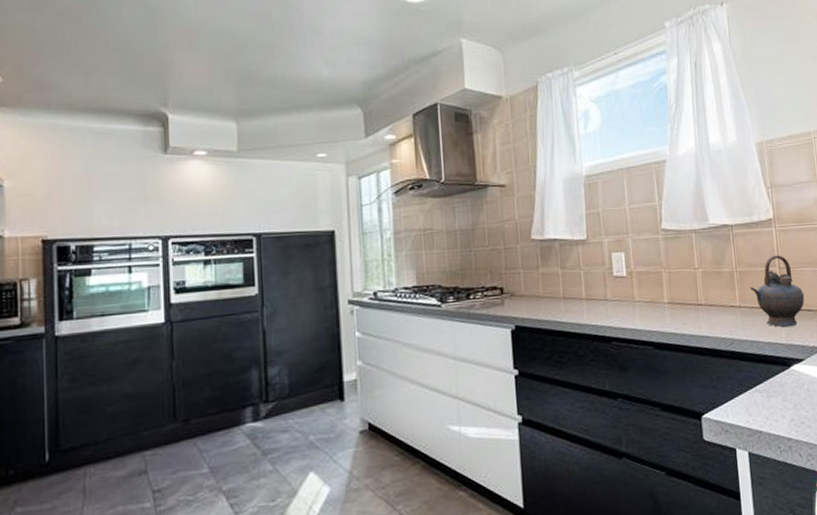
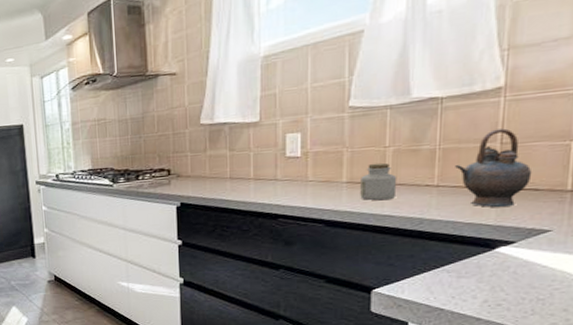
jar: none [679,284,710,322] -> present [360,162,397,201]

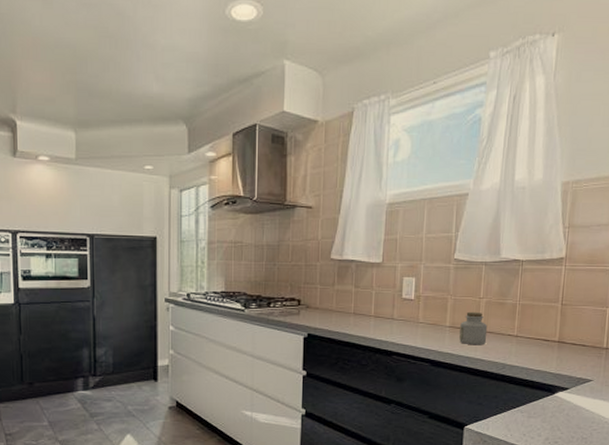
teapot: present [455,128,532,208] -> none [530,292,582,359]

